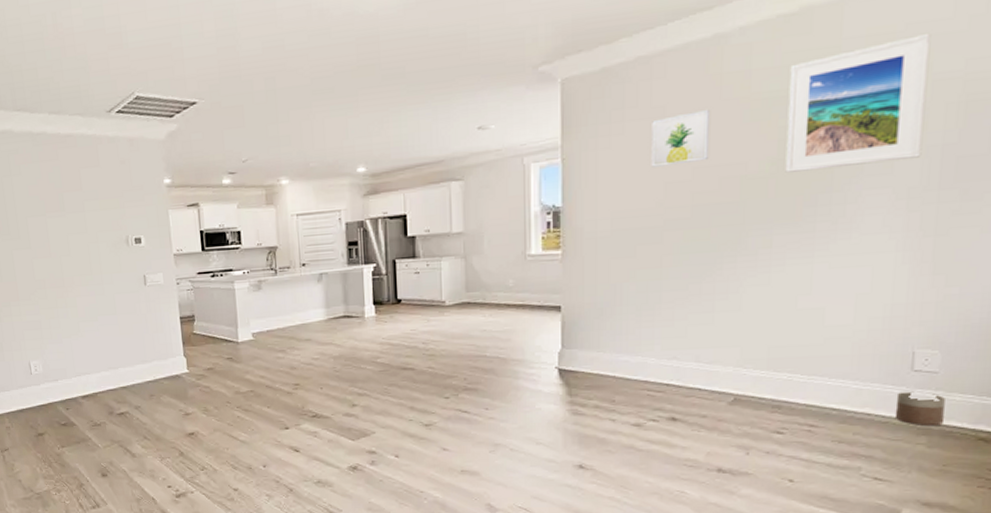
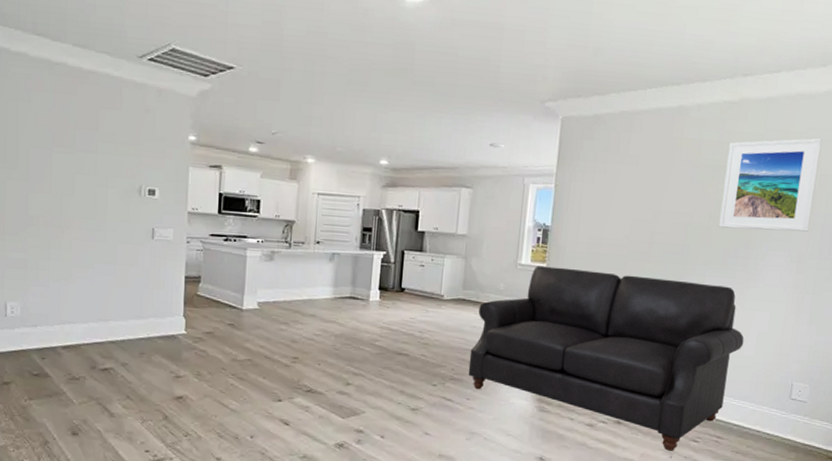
sofa: none [482,243,837,447] -> present [468,265,744,451]
wall art: present [651,108,711,167] -> none [623,165,671,207]
planter: present [894,391,945,425] -> none [775,415,810,444]

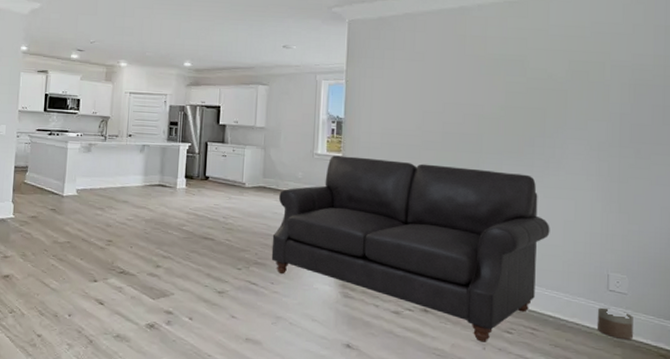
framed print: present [718,137,823,232] -> none [511,31,609,121]
planter: none [775,415,810,444] -> present [596,307,633,340]

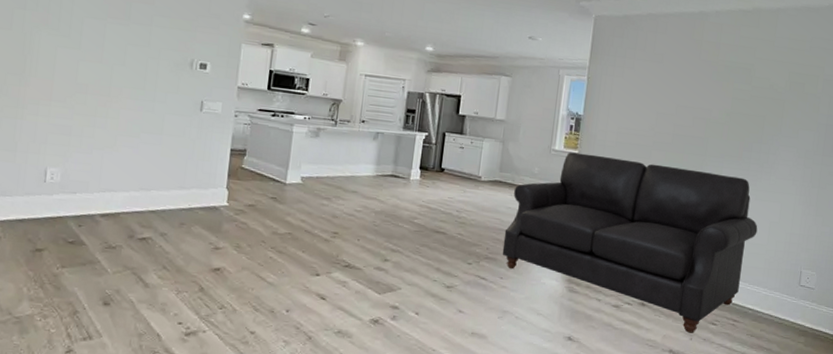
planter: present [596,307,633,340] -> none [786,300,817,329]

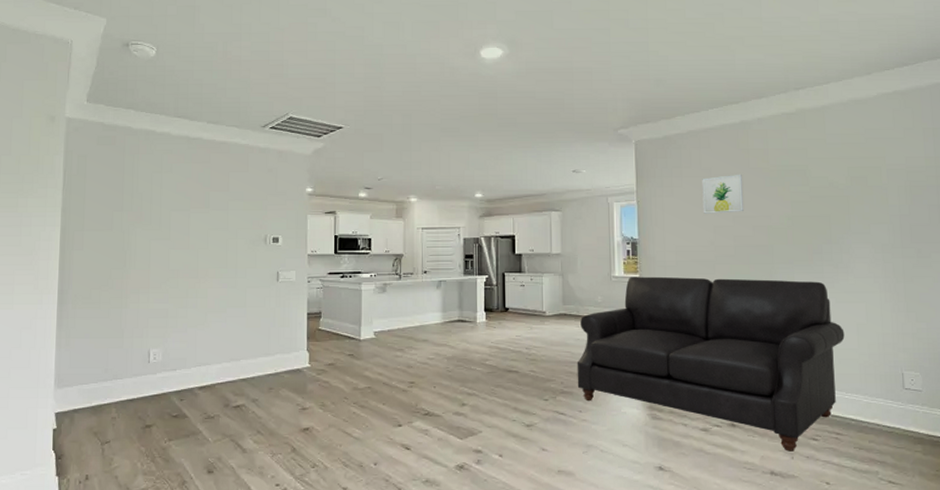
wall art: none [649,63,693,102] -> present [702,174,745,214]

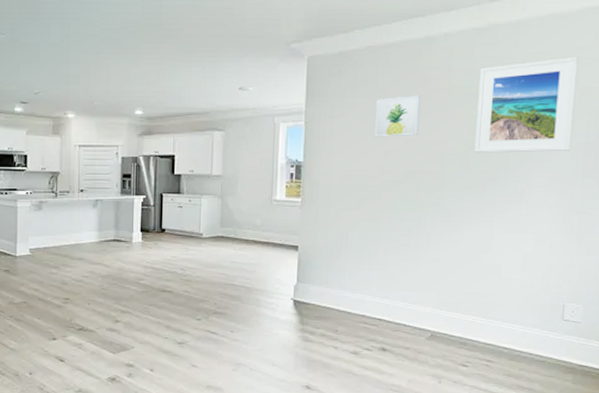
sofa: present [577,276,845,451] -> none [230,200,509,376]
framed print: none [794,136,887,226] -> present [474,56,579,153]

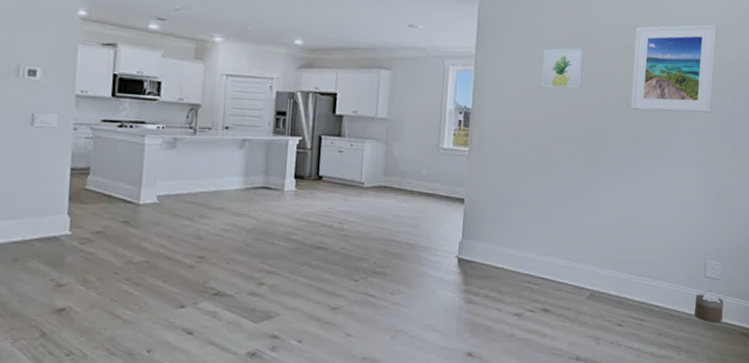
planter: none [549,337,586,366] -> present [694,294,724,322]

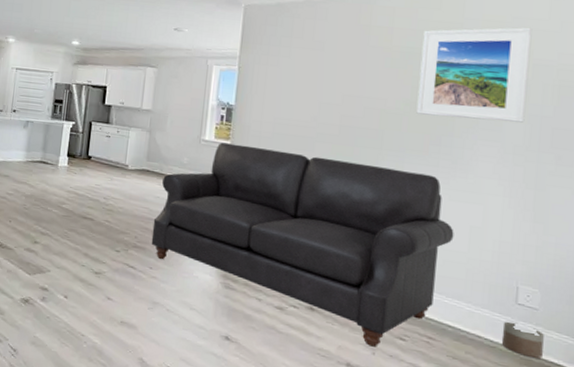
sofa: none [391,149,660,337] -> present [151,142,454,347]
wall art: present [541,48,585,89] -> none [310,51,360,91]

